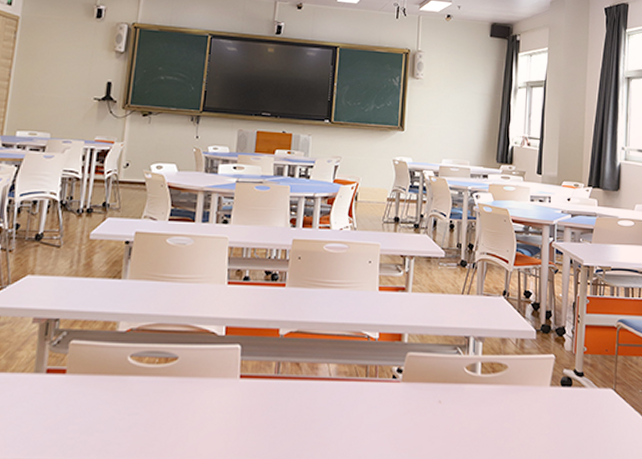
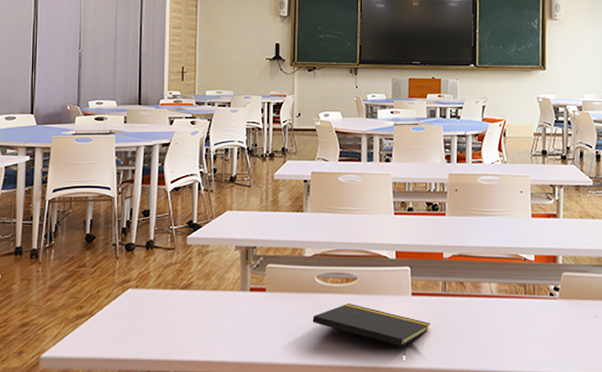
notepad: none [119,388,258,449] -> present [312,304,430,356]

